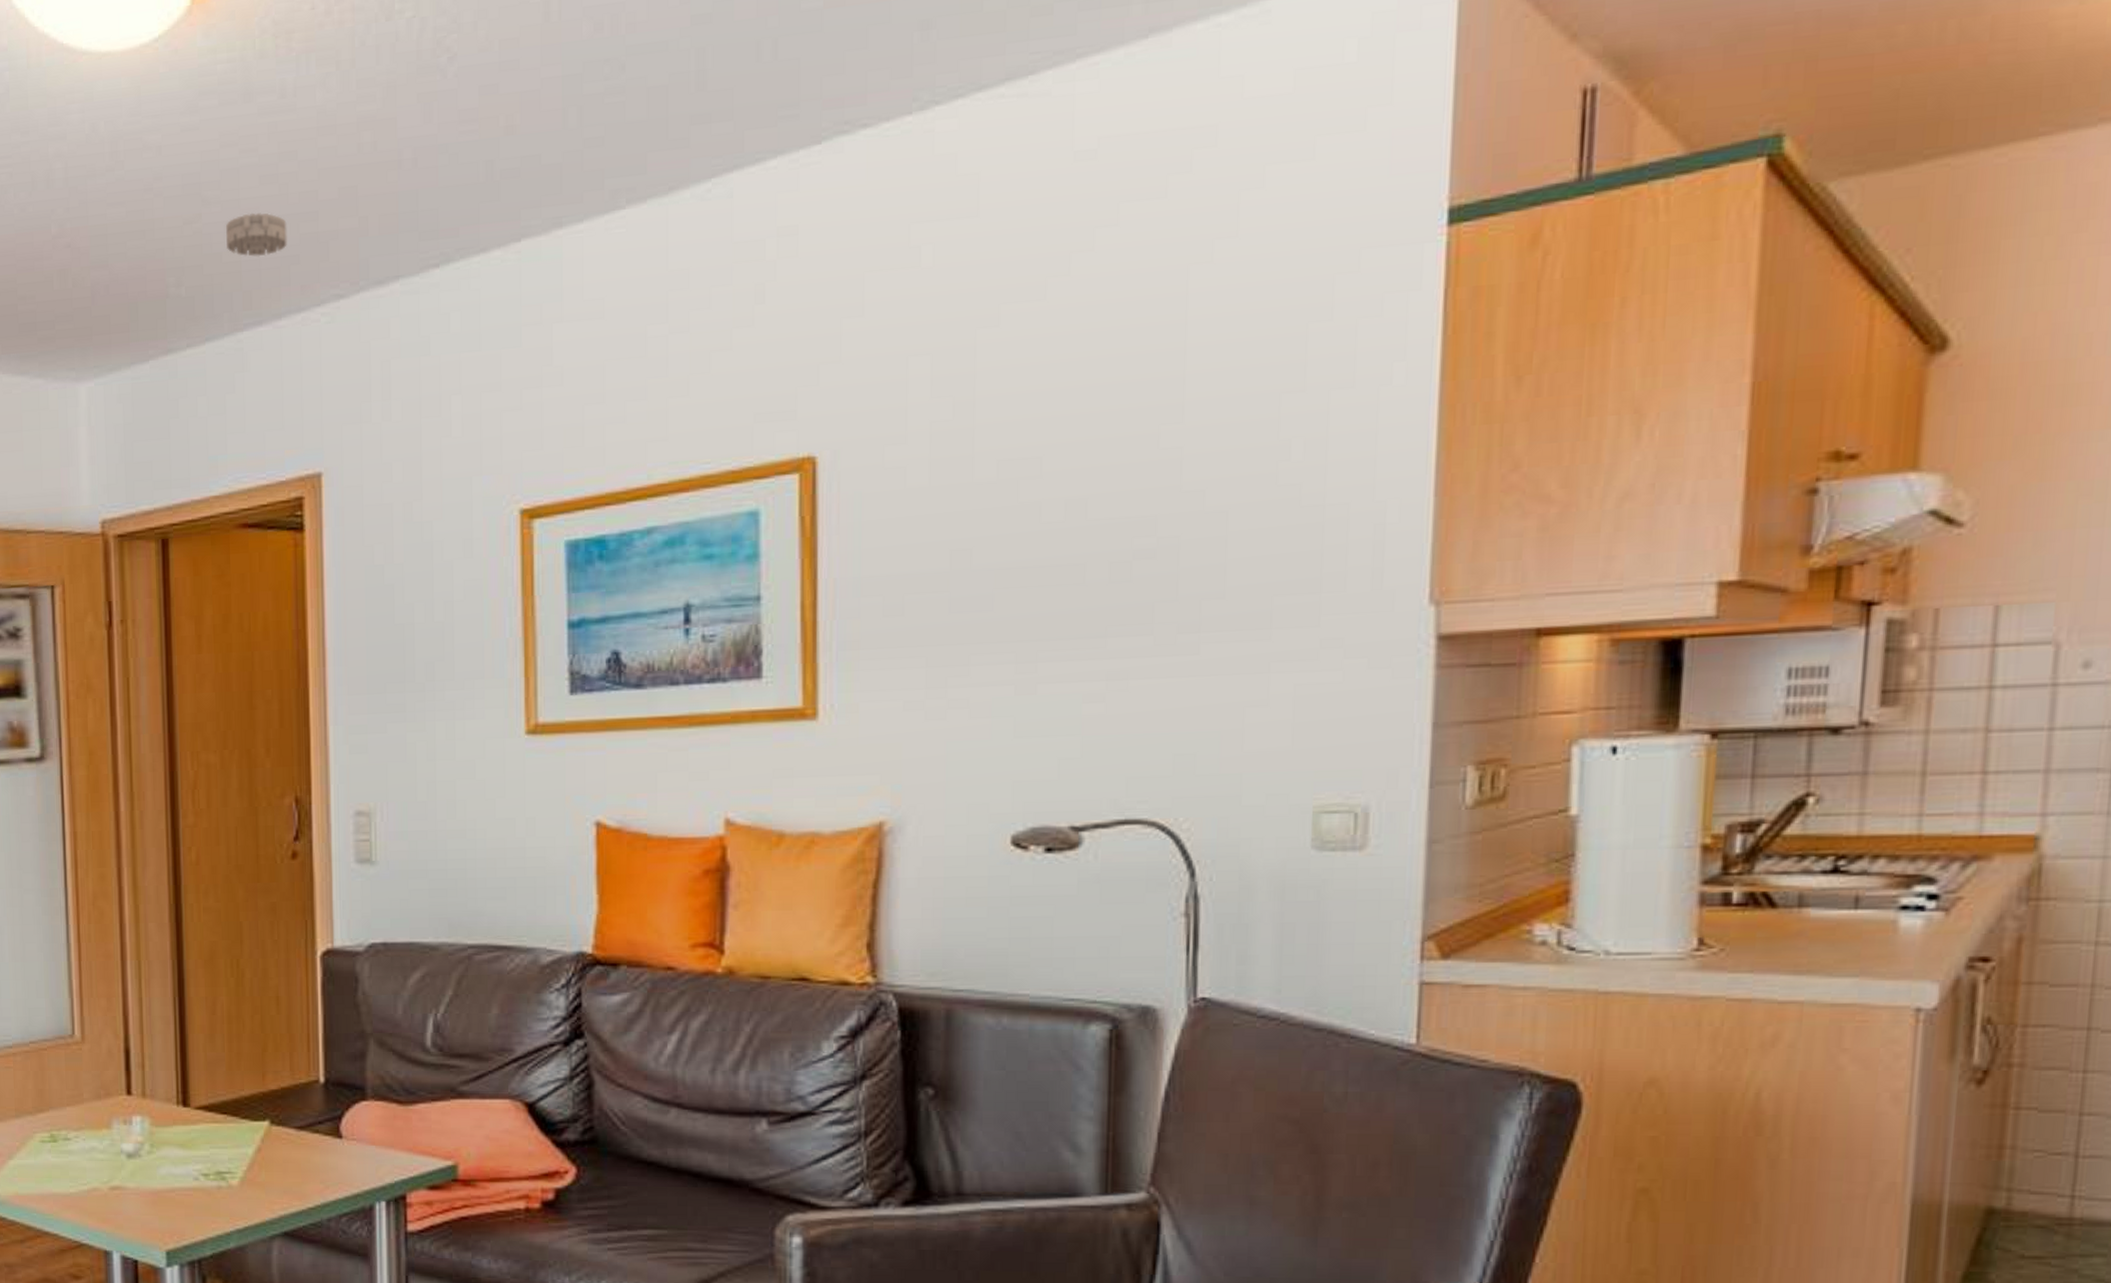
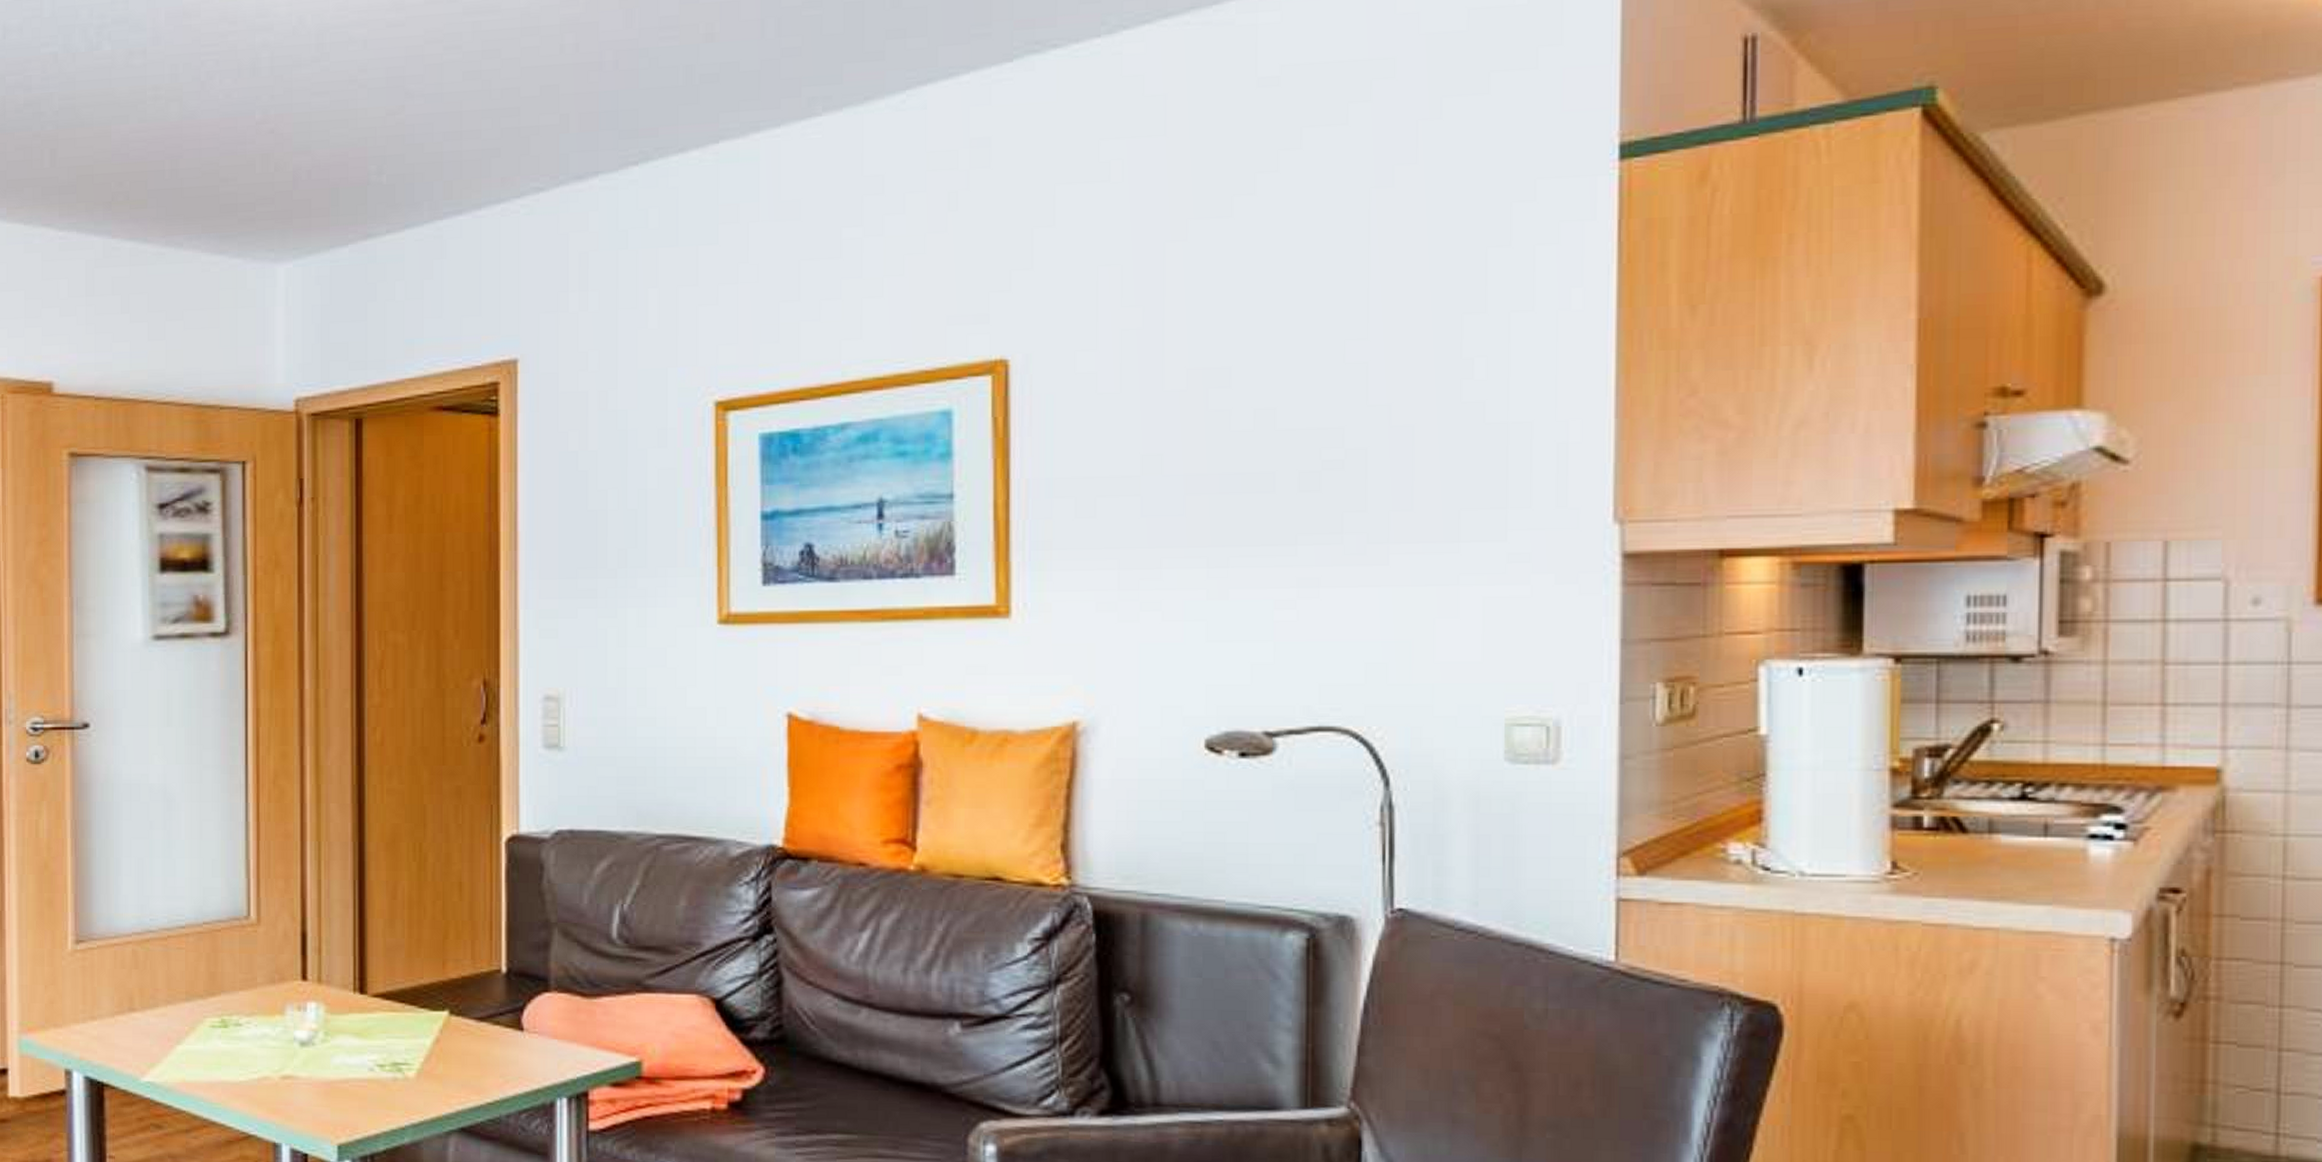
smoke detector: present [226,212,287,257] -> none [429,106,489,149]

